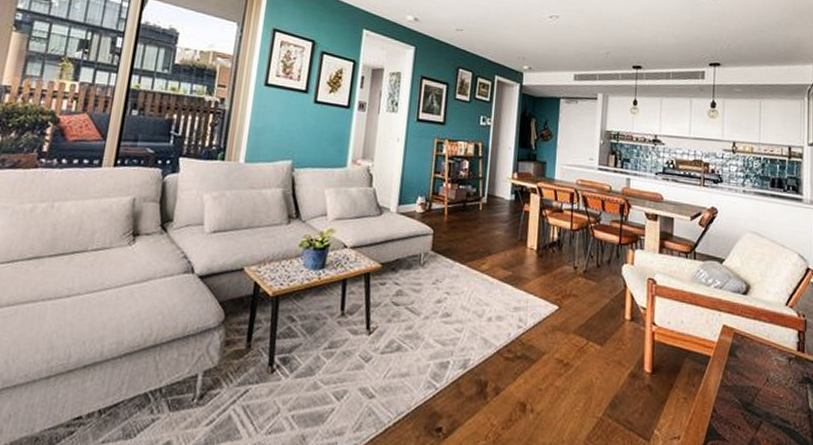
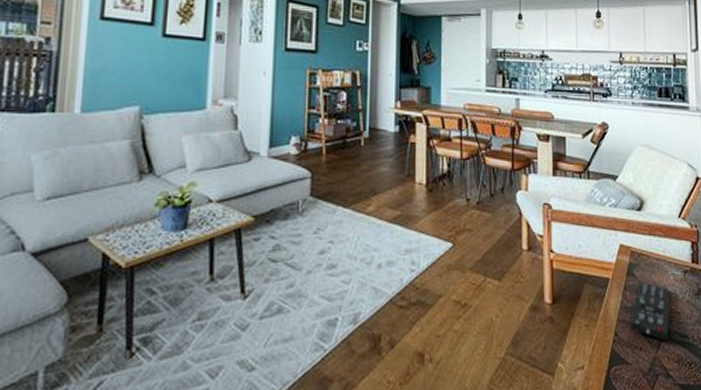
remote control: none [729,362,773,424] -> present [629,280,670,341]

